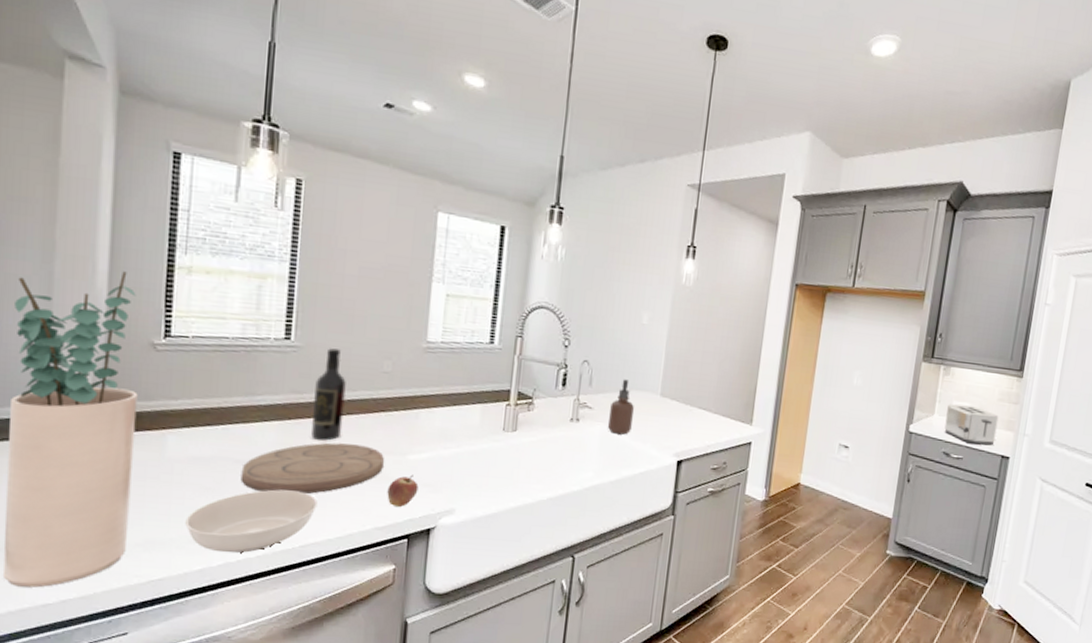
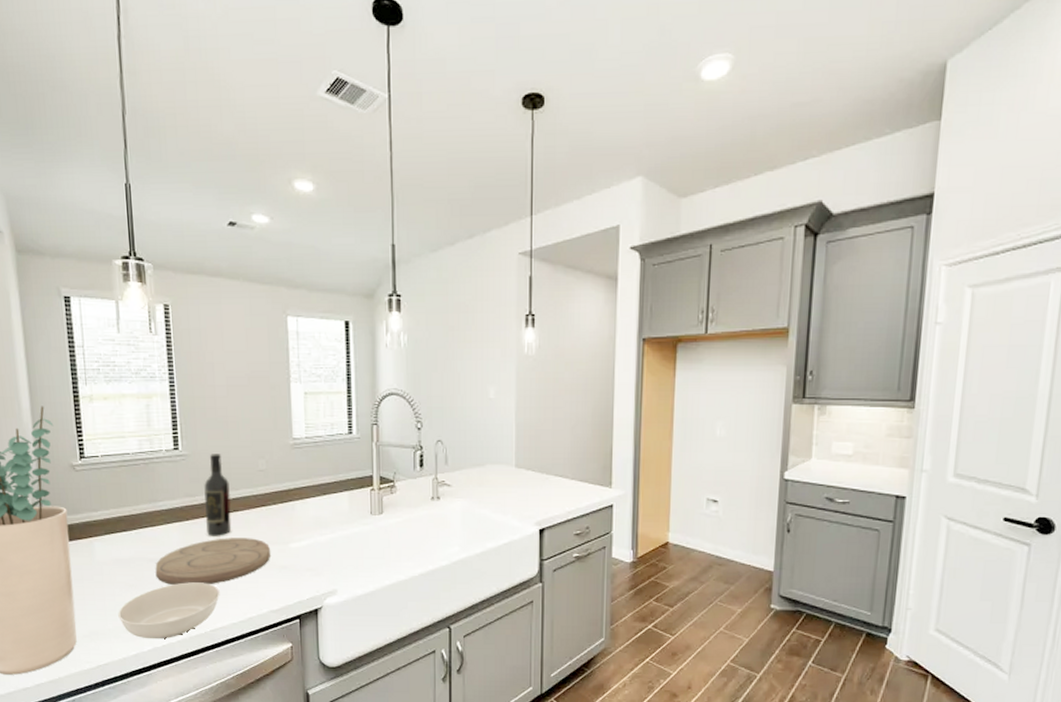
fruit: present [387,474,419,507] -> none [276,561,303,591]
soap dispenser: present [607,379,634,435] -> none [467,454,491,508]
toaster: present [944,404,999,446] -> none [825,445,889,486]

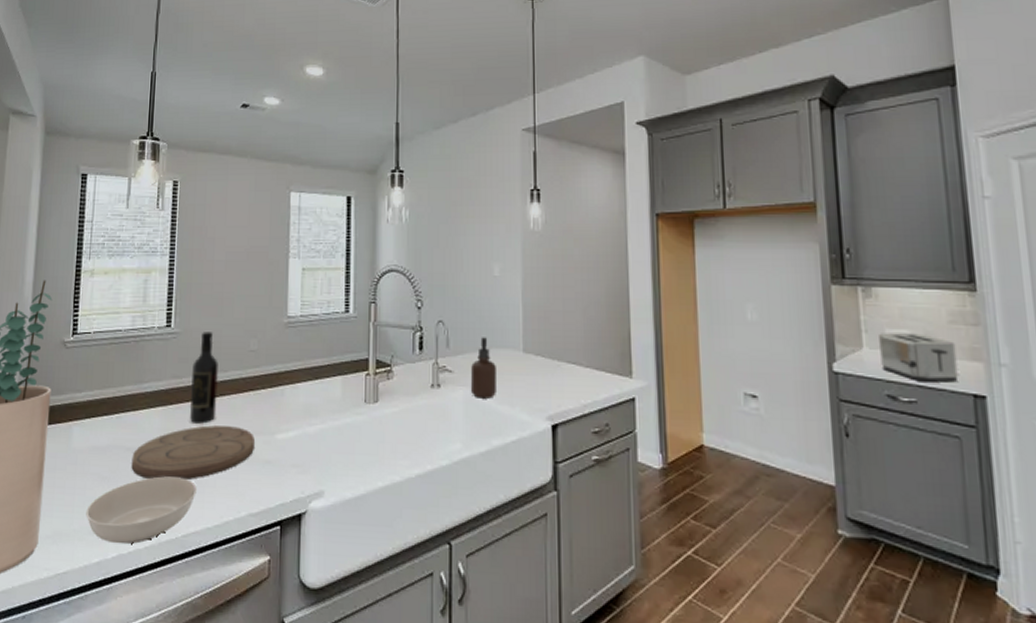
soap dispenser: none [467,454,491,508] -> present [470,337,496,399]
toaster: none [825,445,889,486] -> present [879,333,958,383]

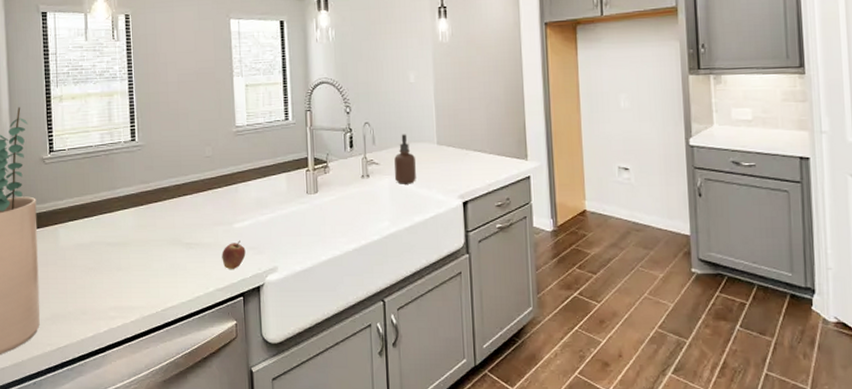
bowl: present [86,476,197,544] -> none [78,264,171,321]
cutting board: present [131,425,254,479] -> none [112,220,216,267]
wine bottle: present [190,332,219,424] -> none [157,143,182,219]
fruit: none [259,455,288,490] -> present [222,240,246,269]
toaster: present [879,333,958,383] -> none [727,111,789,149]

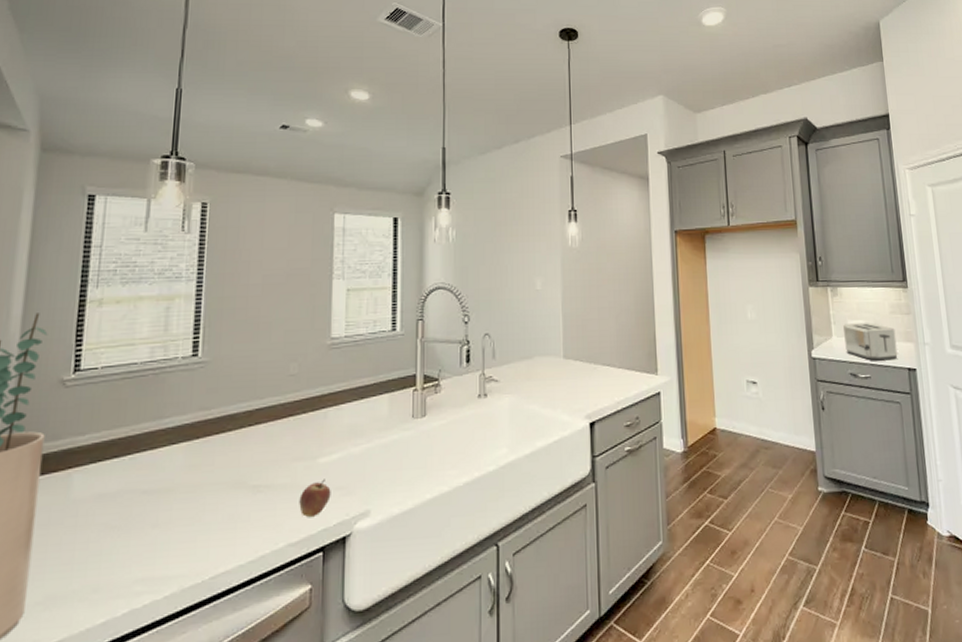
soap dispenser: present [394,134,416,184] -> none [515,347,540,404]
toaster: none [727,111,789,149] -> present [843,323,898,361]

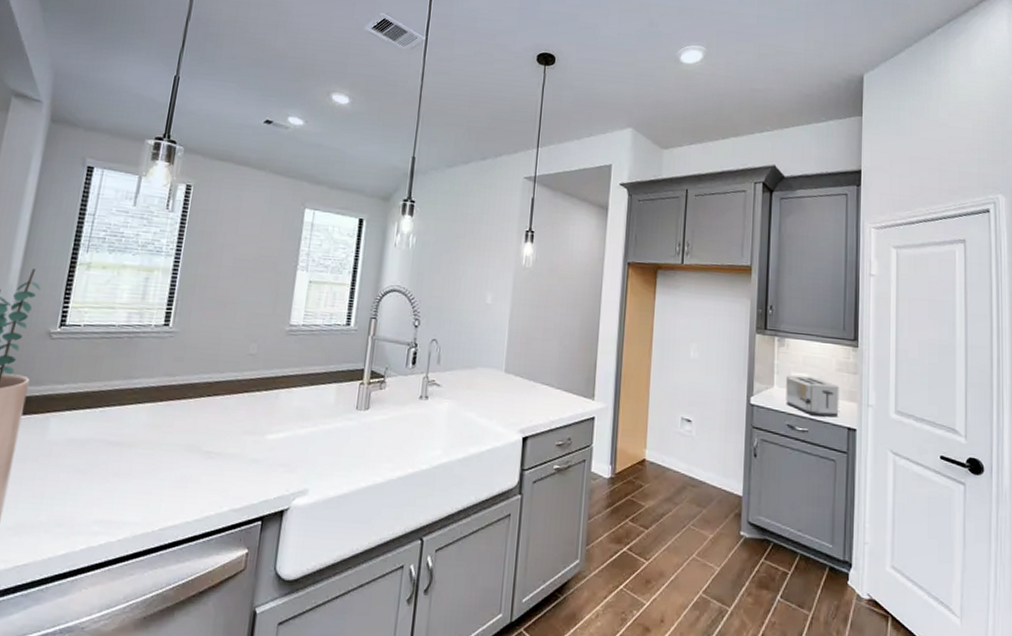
fruit: present [299,479,331,517] -> none [244,454,275,487]

